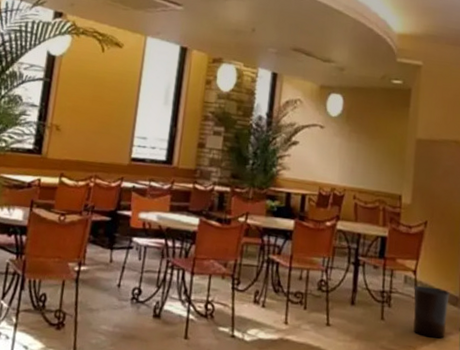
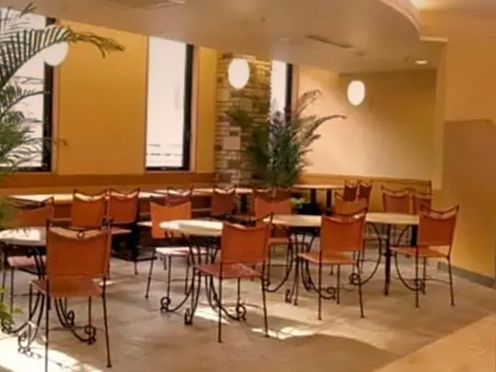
waste bin: present [413,285,450,339] -> none [448,270,485,320]

